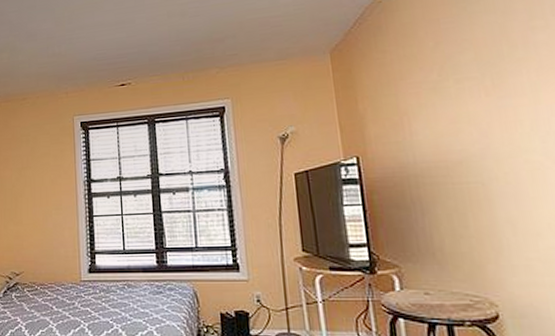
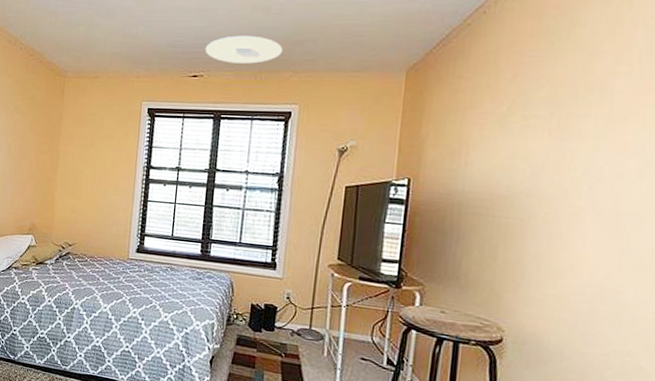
ceiling light: none [128,39,206,68] -> present [205,35,283,64]

